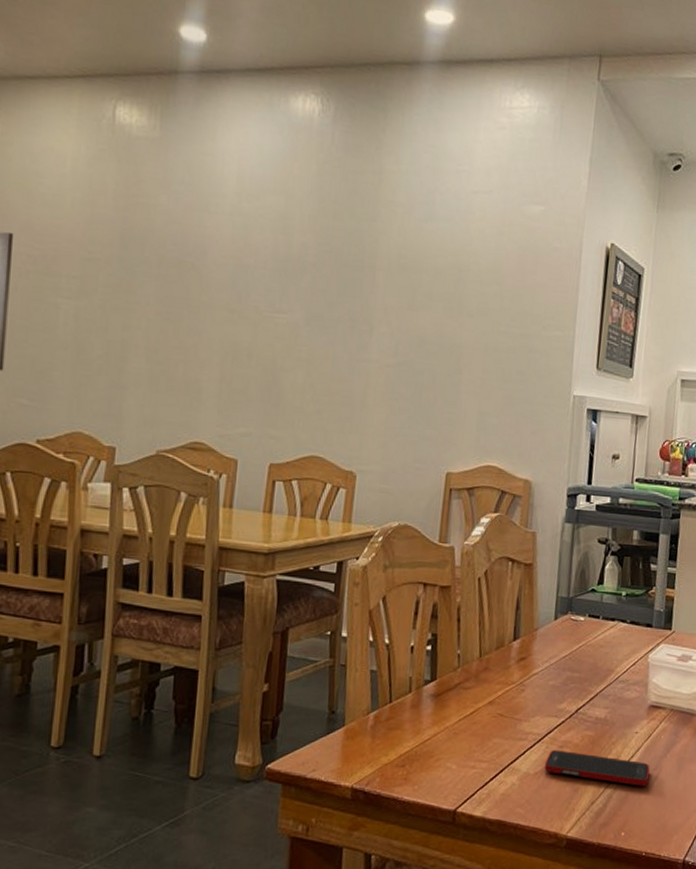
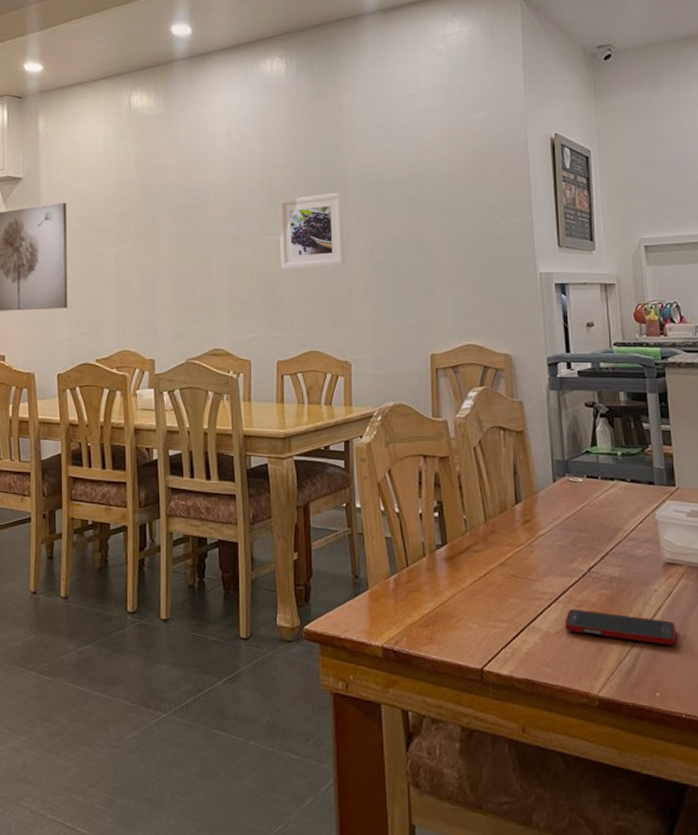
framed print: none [287,271,371,360] -> present [279,192,345,268]

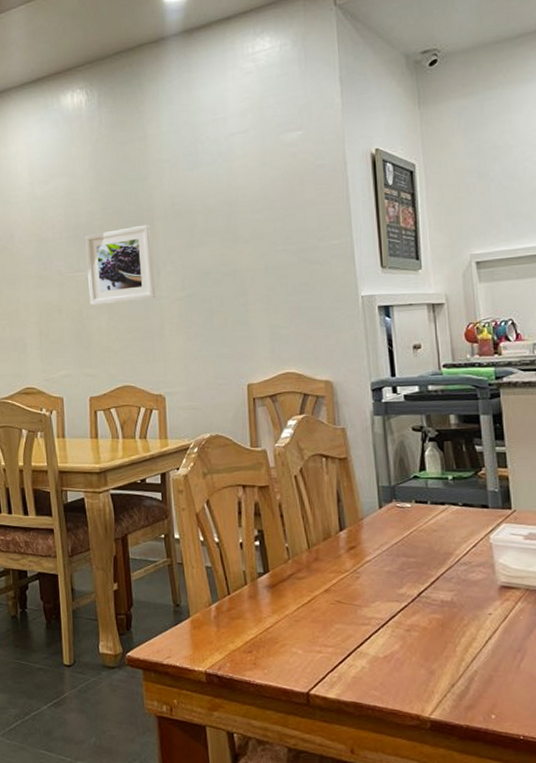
cell phone: present [564,609,676,645] -> none [393,633,513,668]

